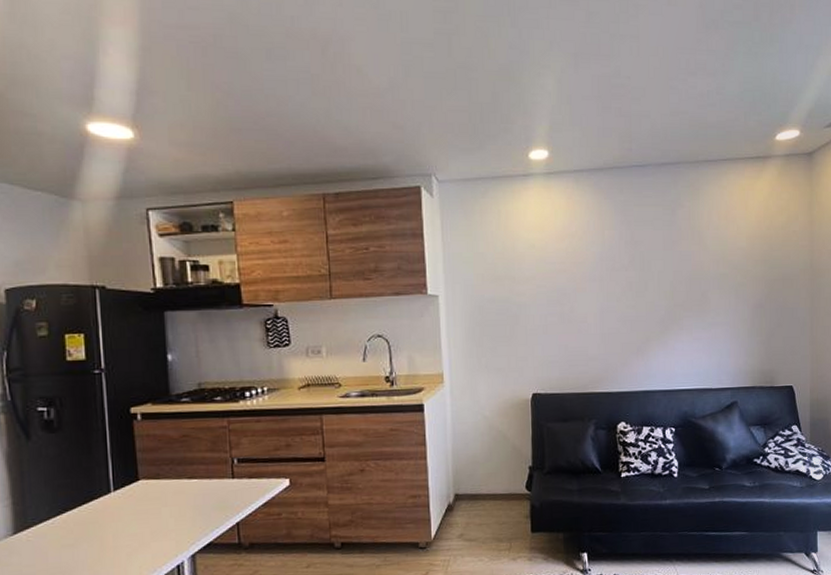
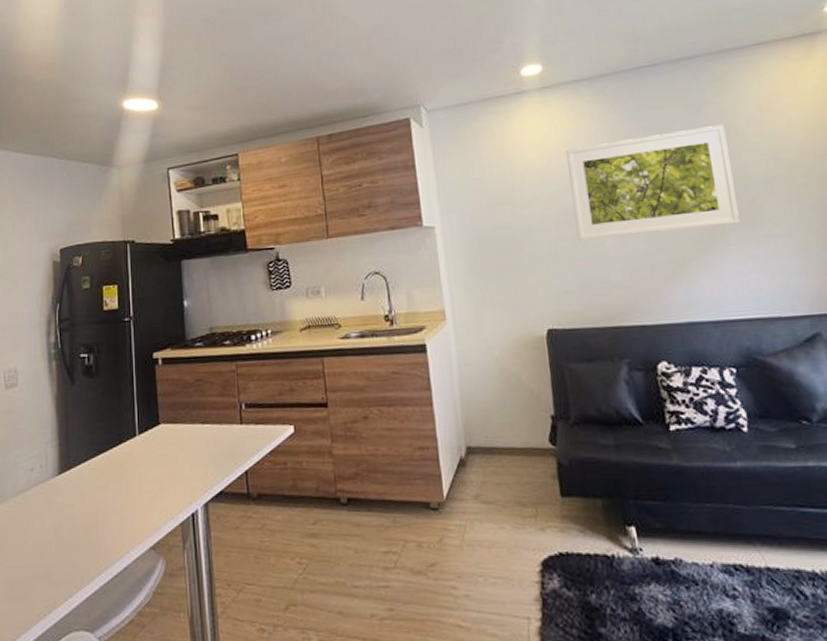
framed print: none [563,227,692,317] -> present [566,125,740,241]

